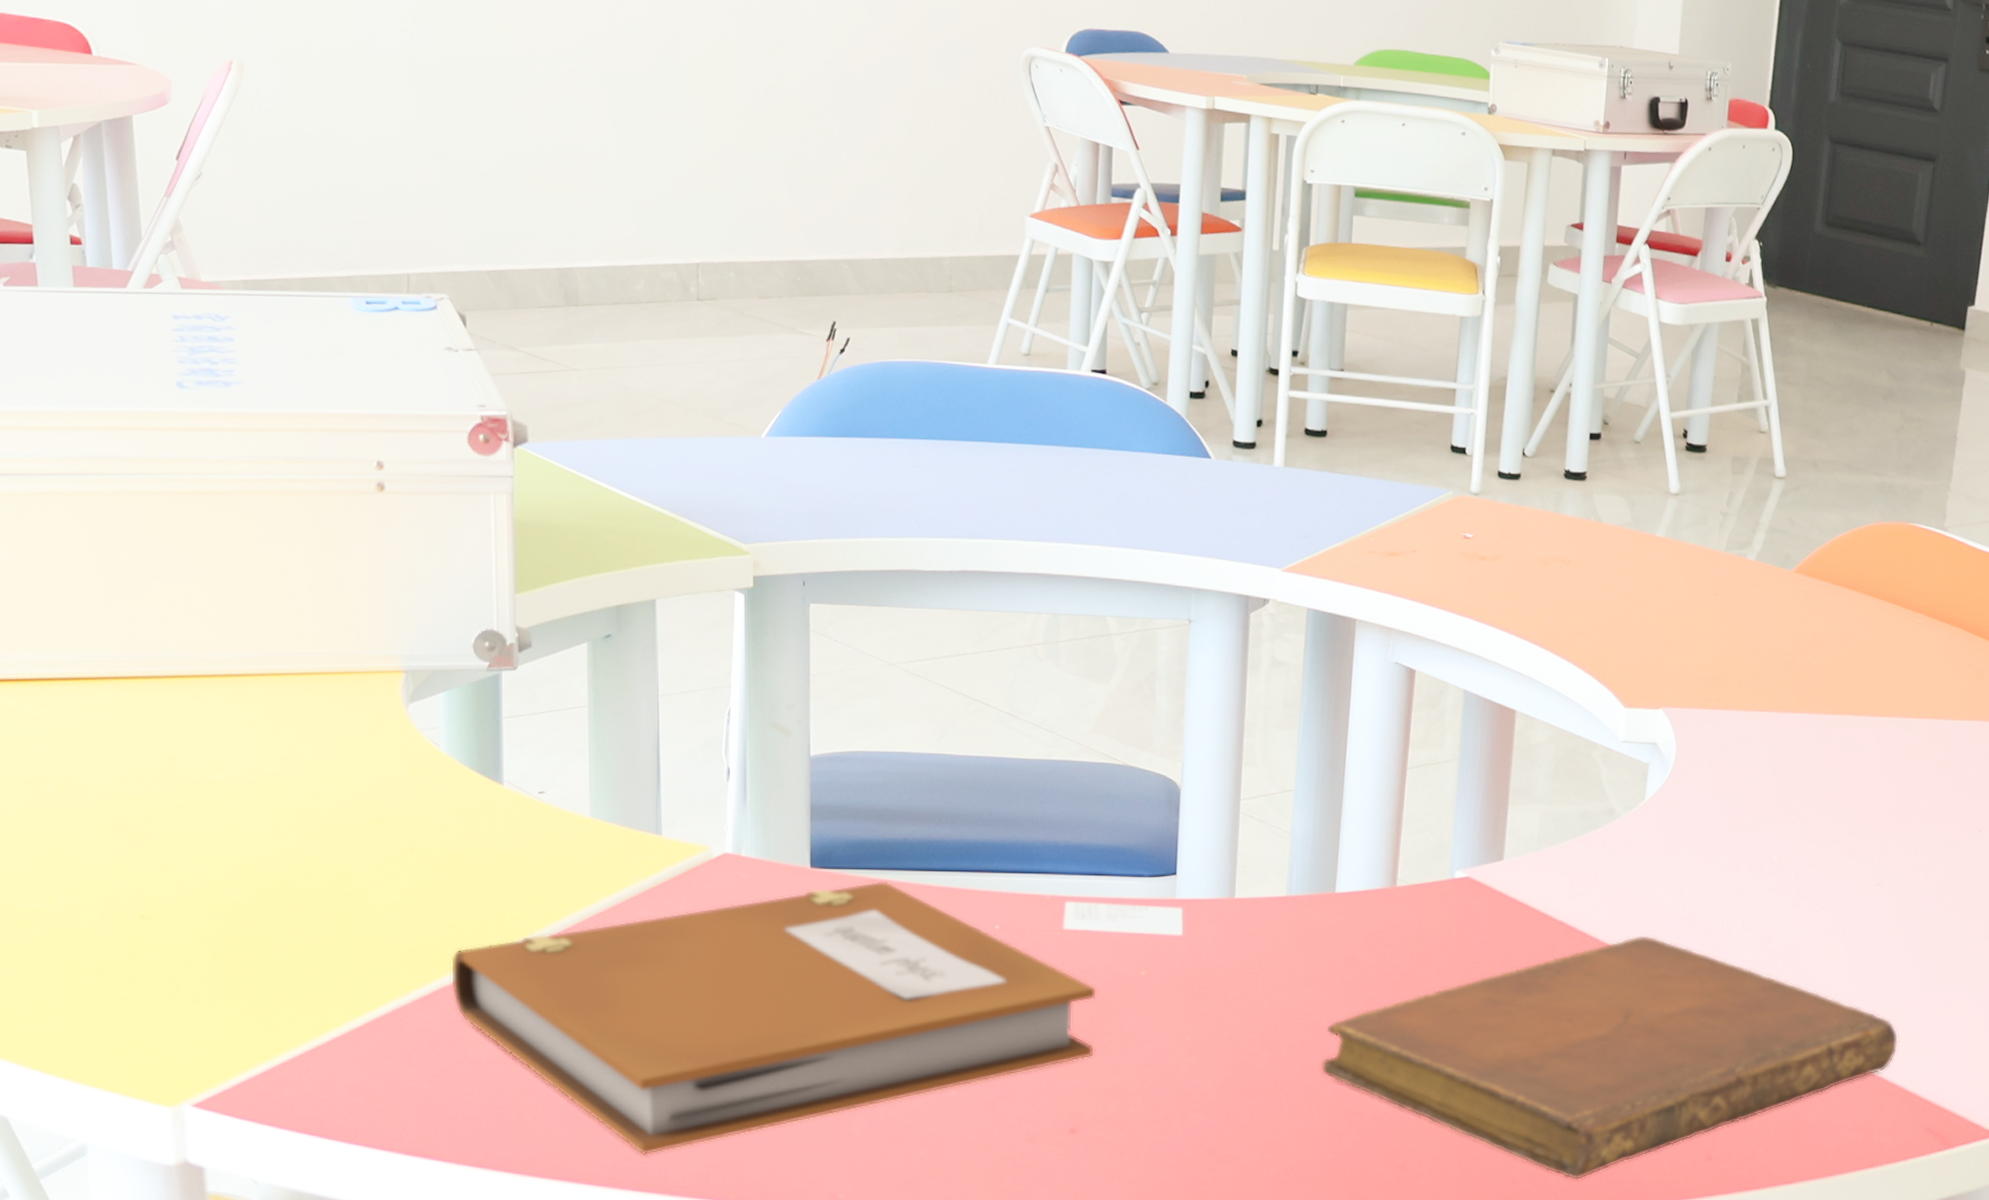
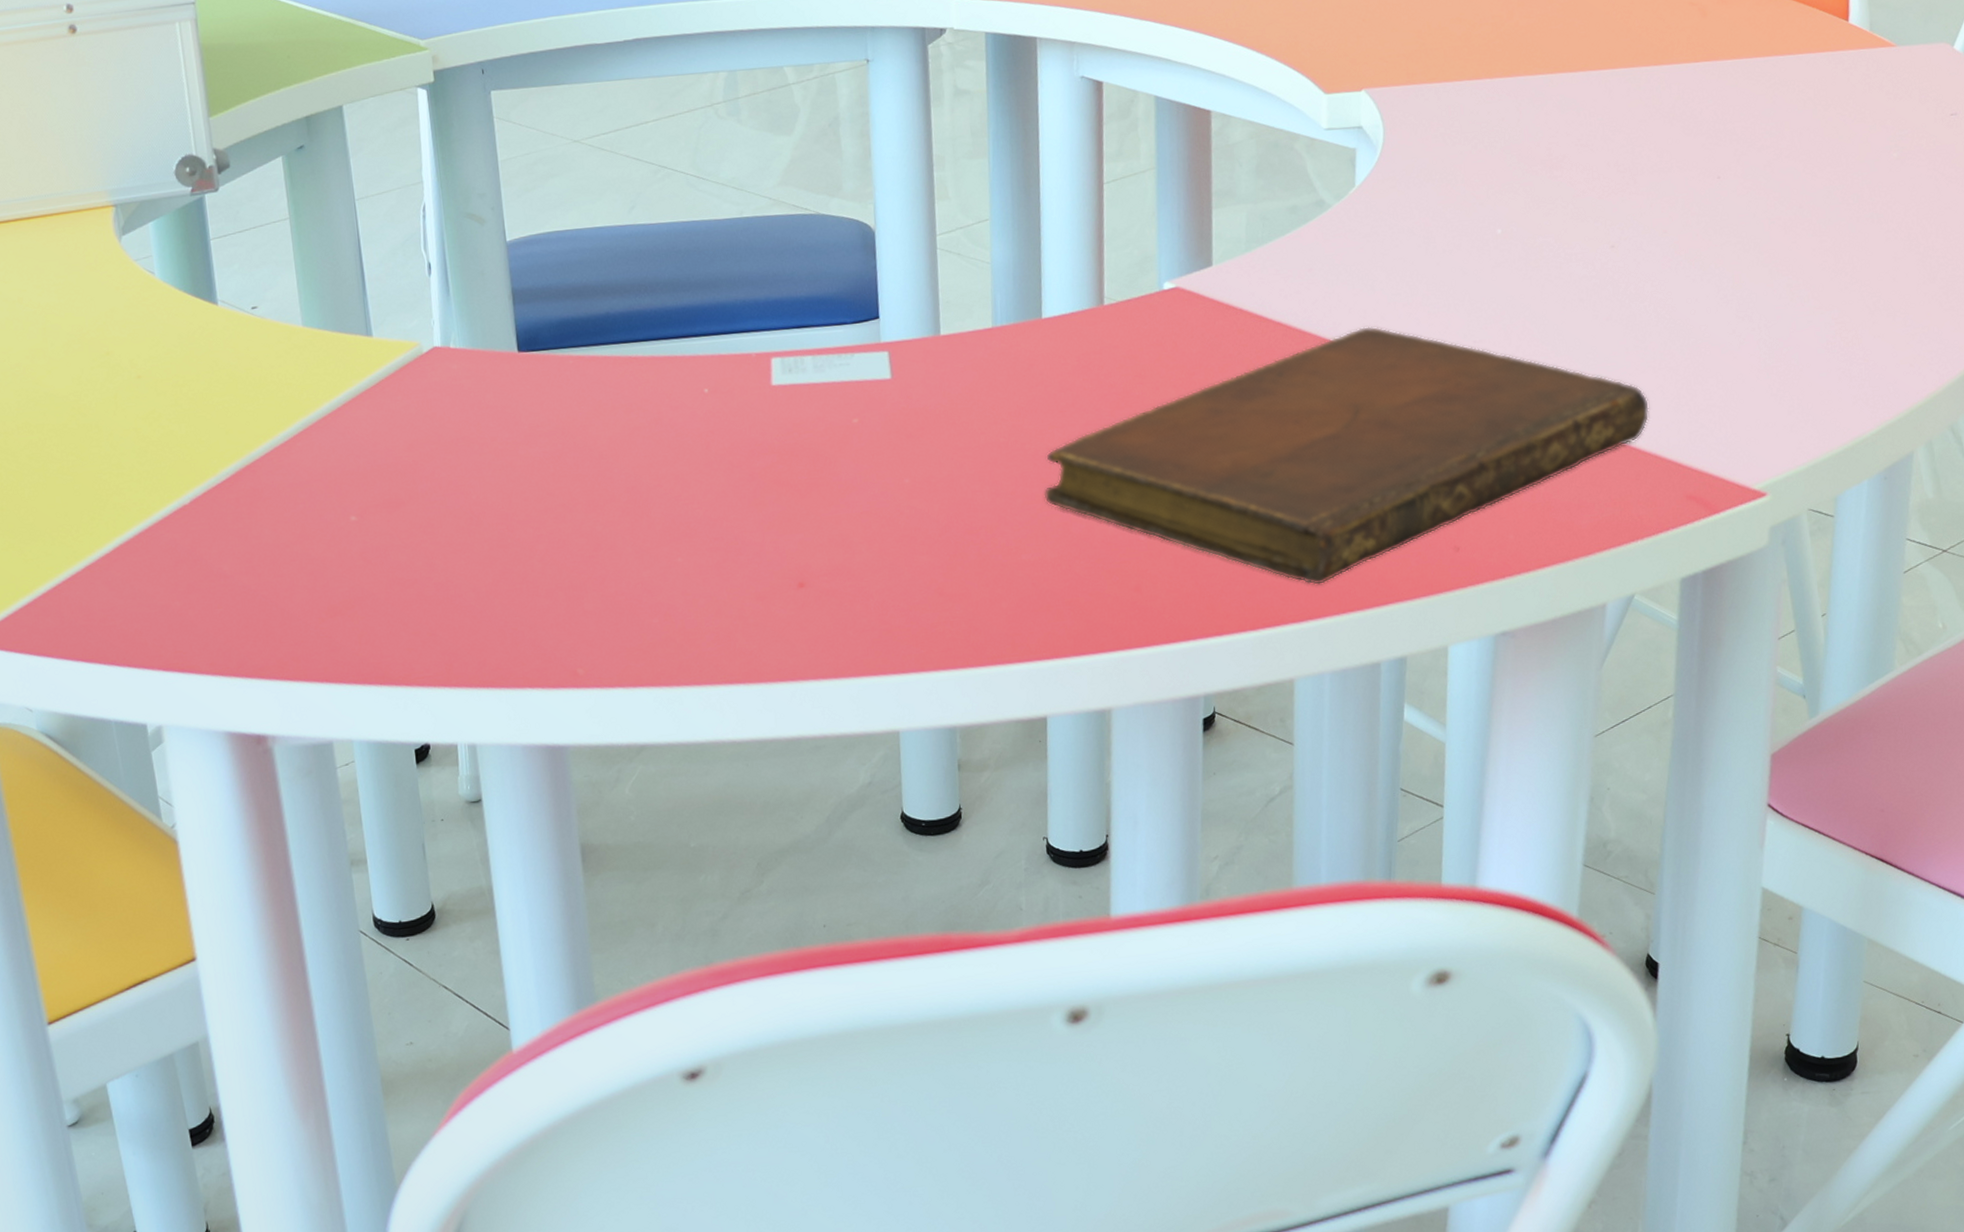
notebook: present [450,881,1096,1156] -> none [186,357,813,651]

